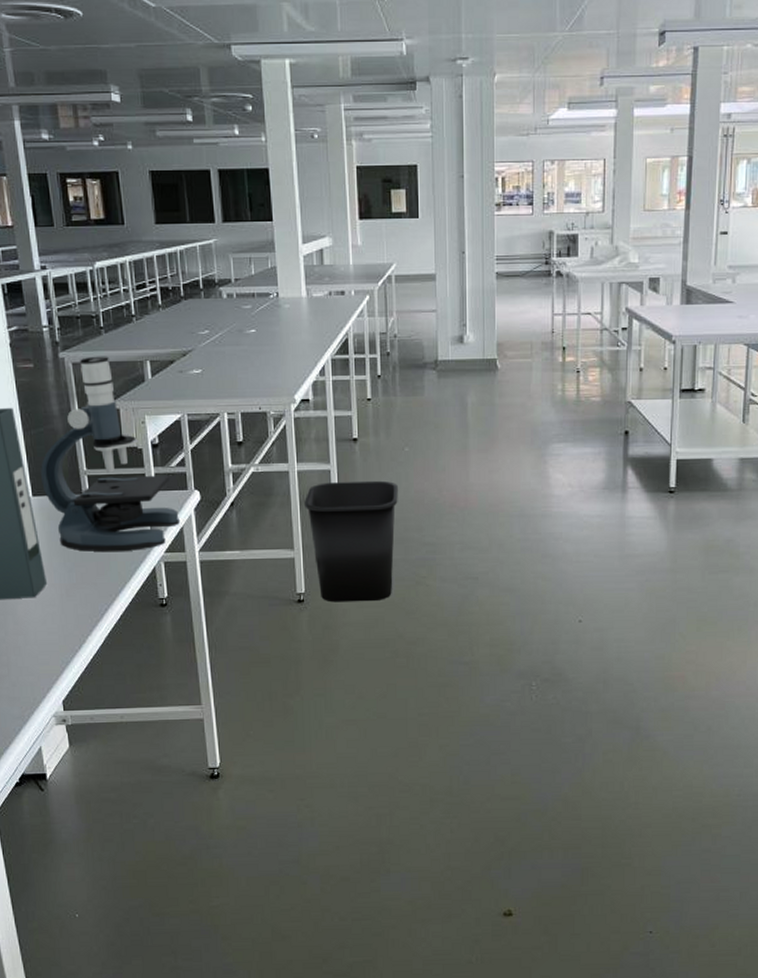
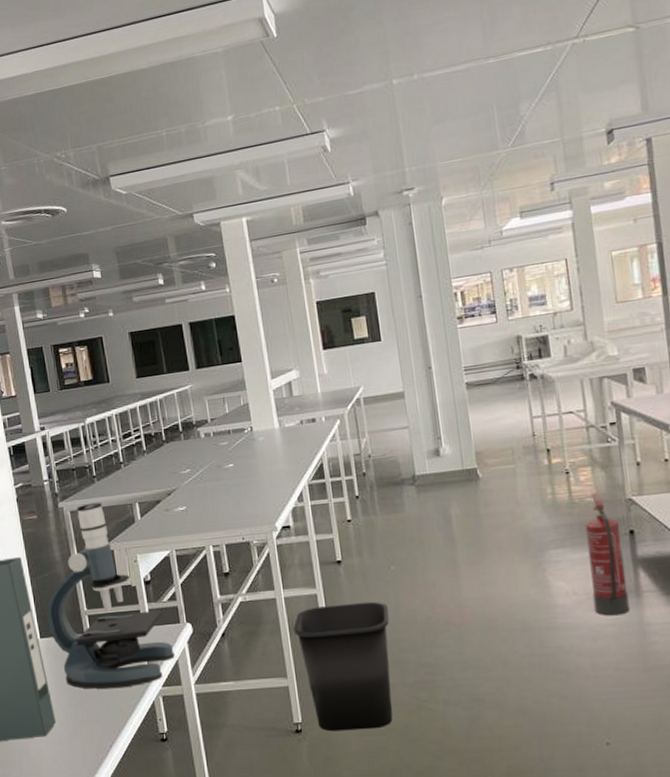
fire extinguisher: none [585,394,616,508] -> present [585,493,630,616]

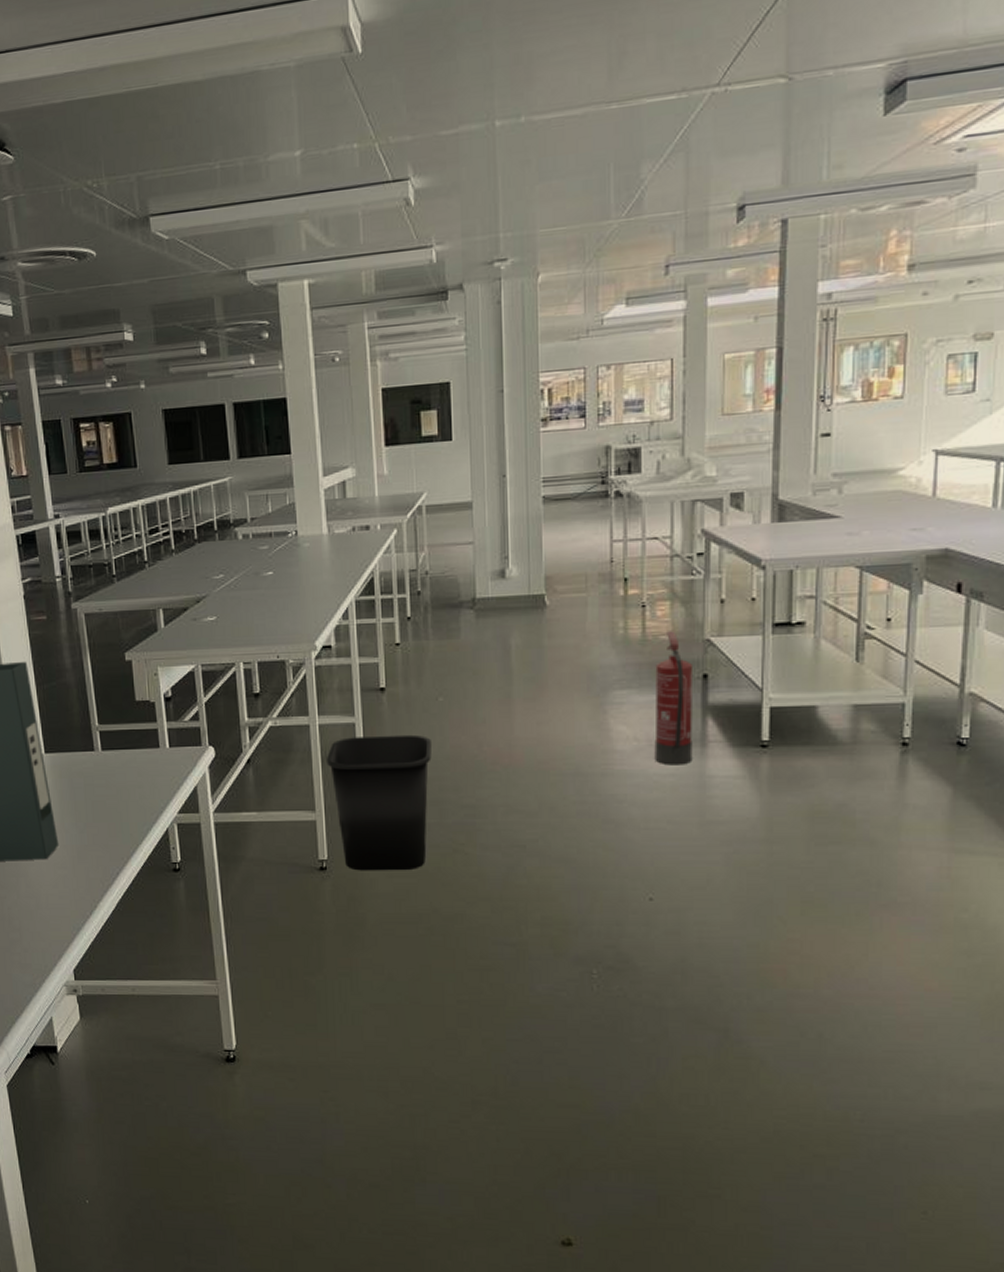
microscope: present [46,502,176,689] -> none [52,605,194,813]

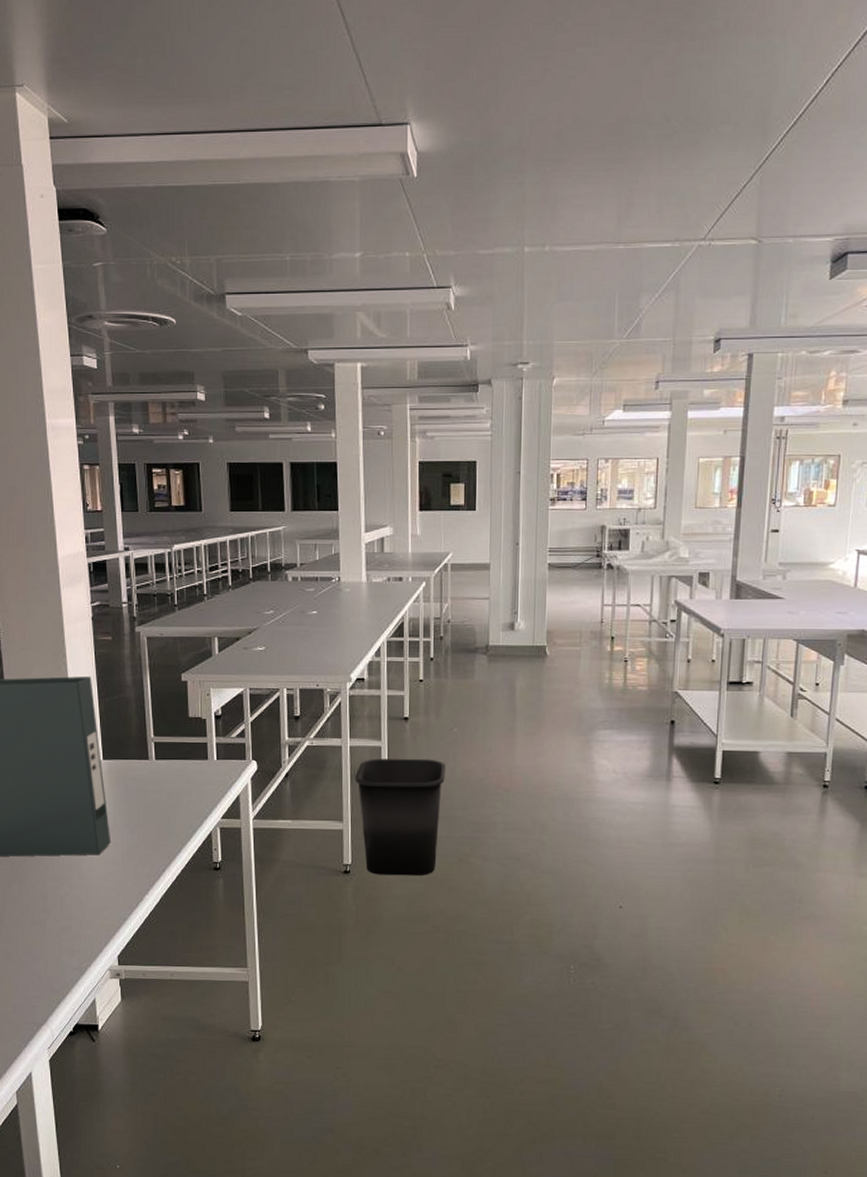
fire extinguisher: present [654,631,693,765] -> none [629,683,662,796]

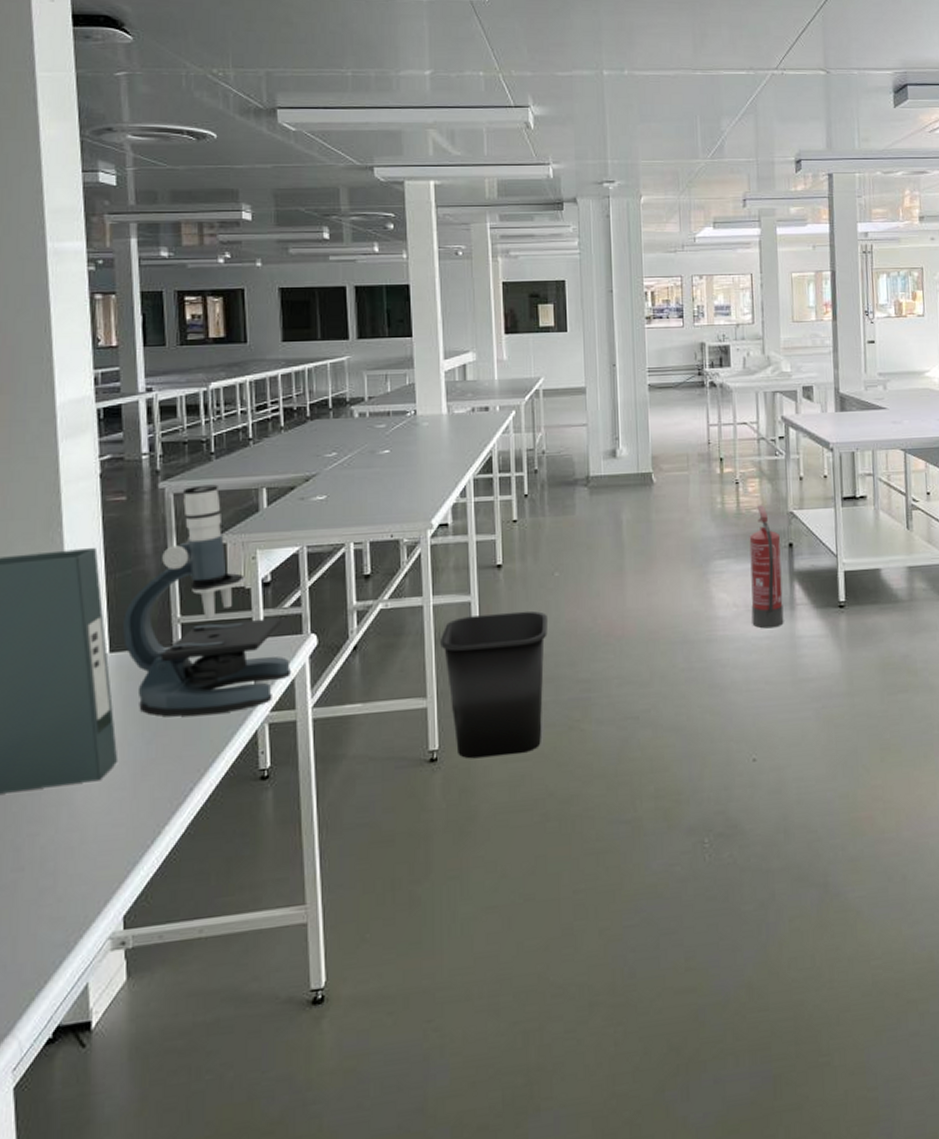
microscope: none [111,631,238,816] -> present [122,484,292,717]
fire extinguisher: none [629,683,662,796] -> present [749,505,784,629]

